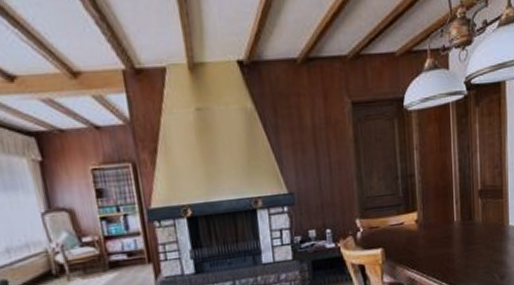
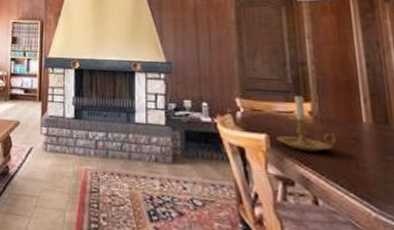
candle holder: none [390,205,436,257] -> present [277,94,337,152]

